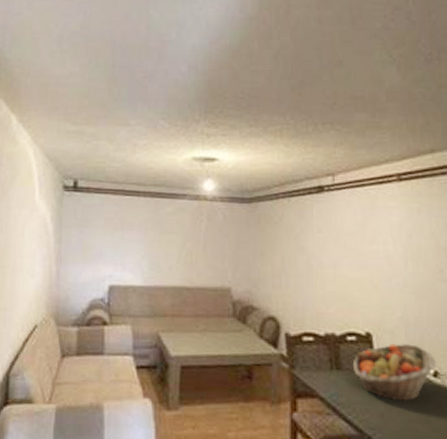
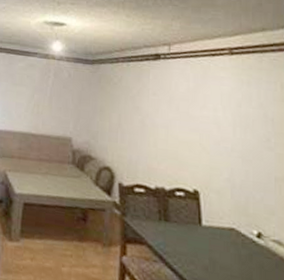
fruit basket: present [352,343,436,401] -> none [179,202,260,258]

